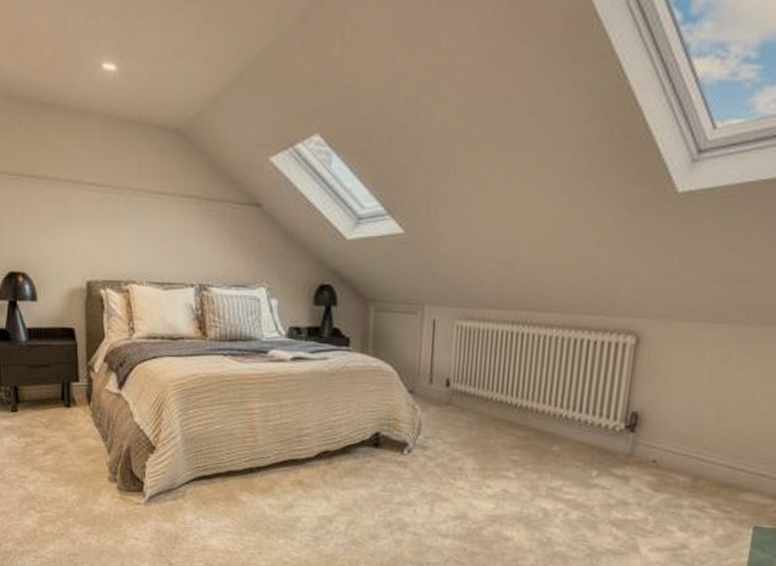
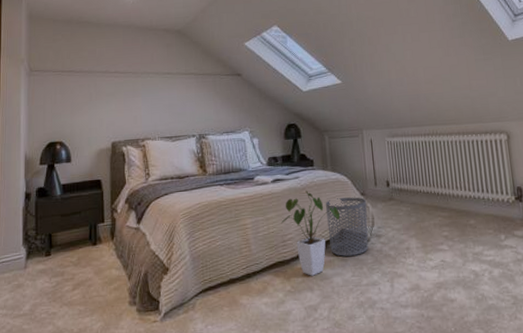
house plant: none [298,376,376,483] -> present [281,190,340,276]
waste bin: none [358,392,414,467] -> present [326,197,369,257]

